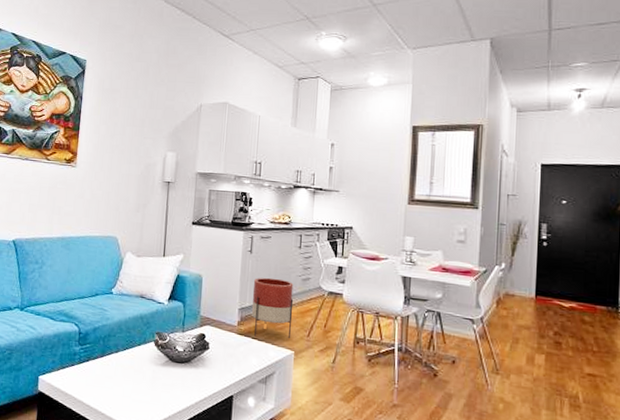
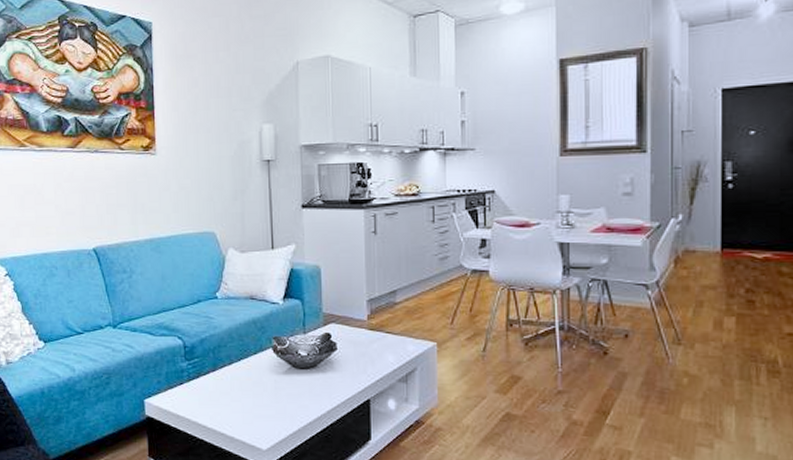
planter: present [251,277,294,338] -> none [381,260,432,331]

